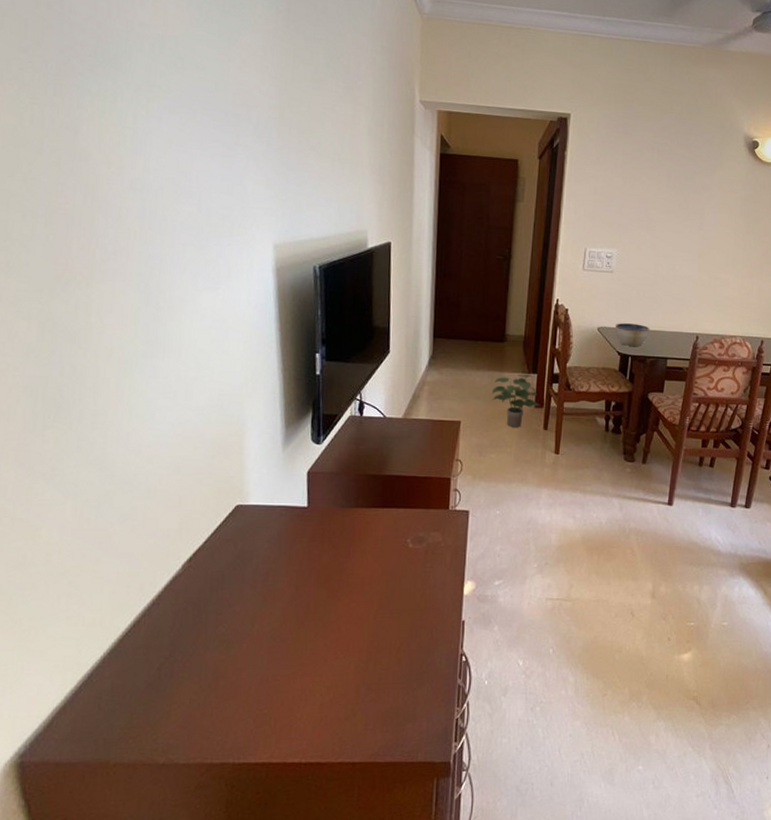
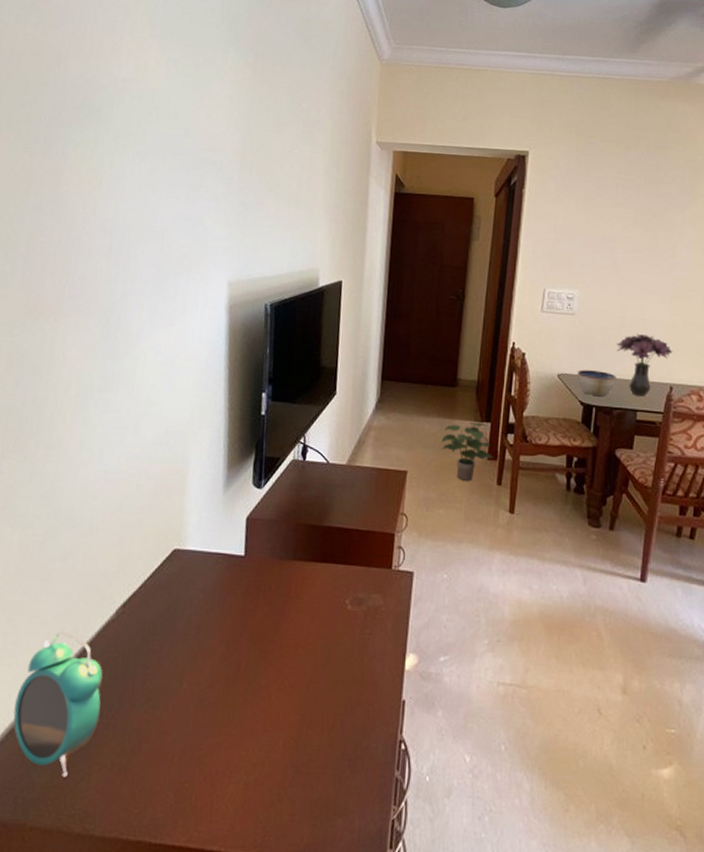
alarm clock: none [85,588,174,719] -> present [13,630,103,780]
flower arrangement: none [650,288,700,345] -> present [616,333,673,396]

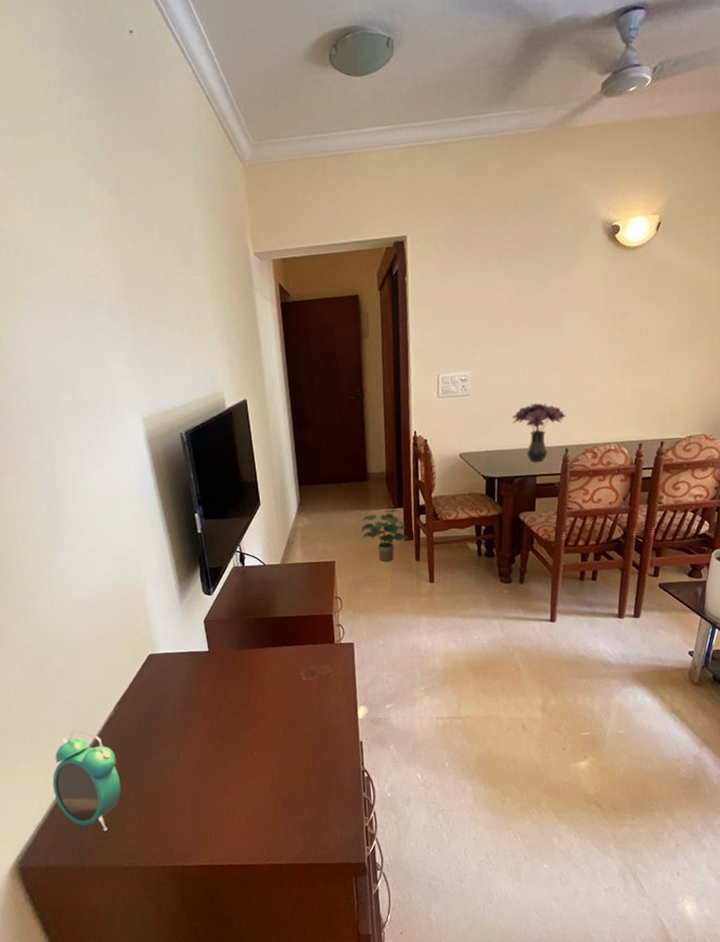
bowl: present [577,369,616,396] -> none [477,444,515,468]

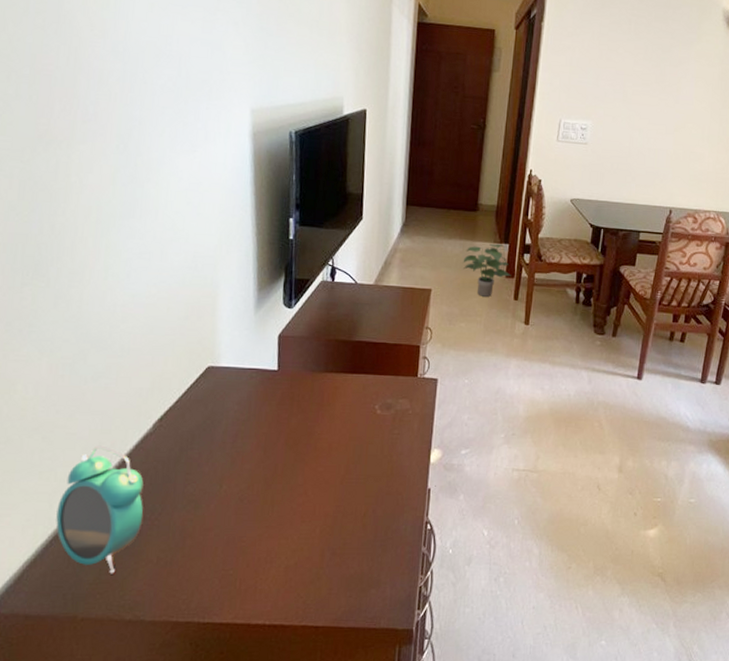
flower arrangement: present [511,403,566,462] -> none [624,161,674,219]

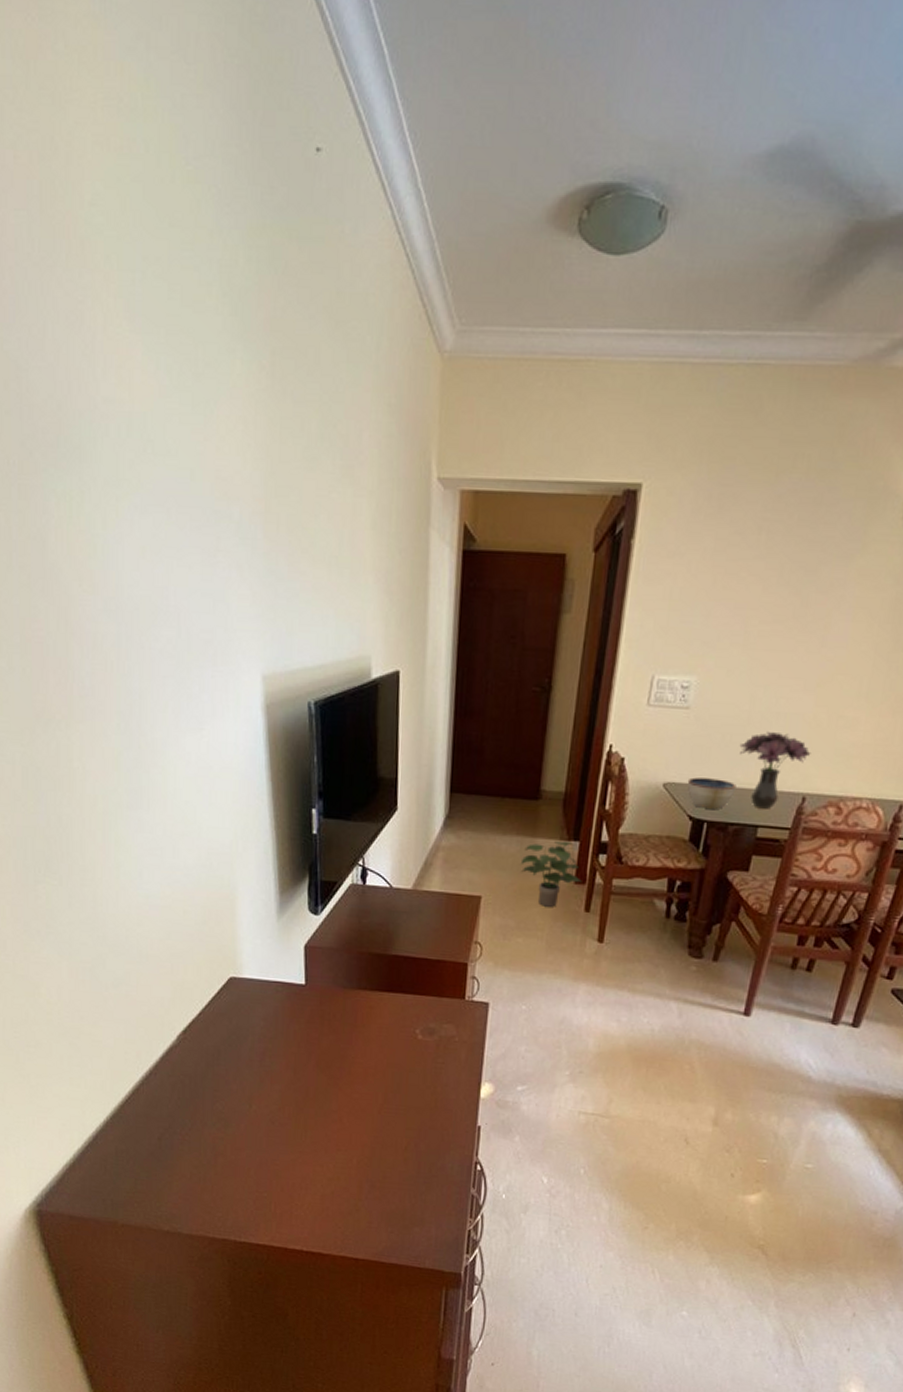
alarm clock: present [56,445,144,576] -> none [90,1054,173,1186]
bowl: none [588,195,623,219] -> present [687,777,736,809]
flower arrangement: none [624,161,674,219] -> present [739,730,811,809]

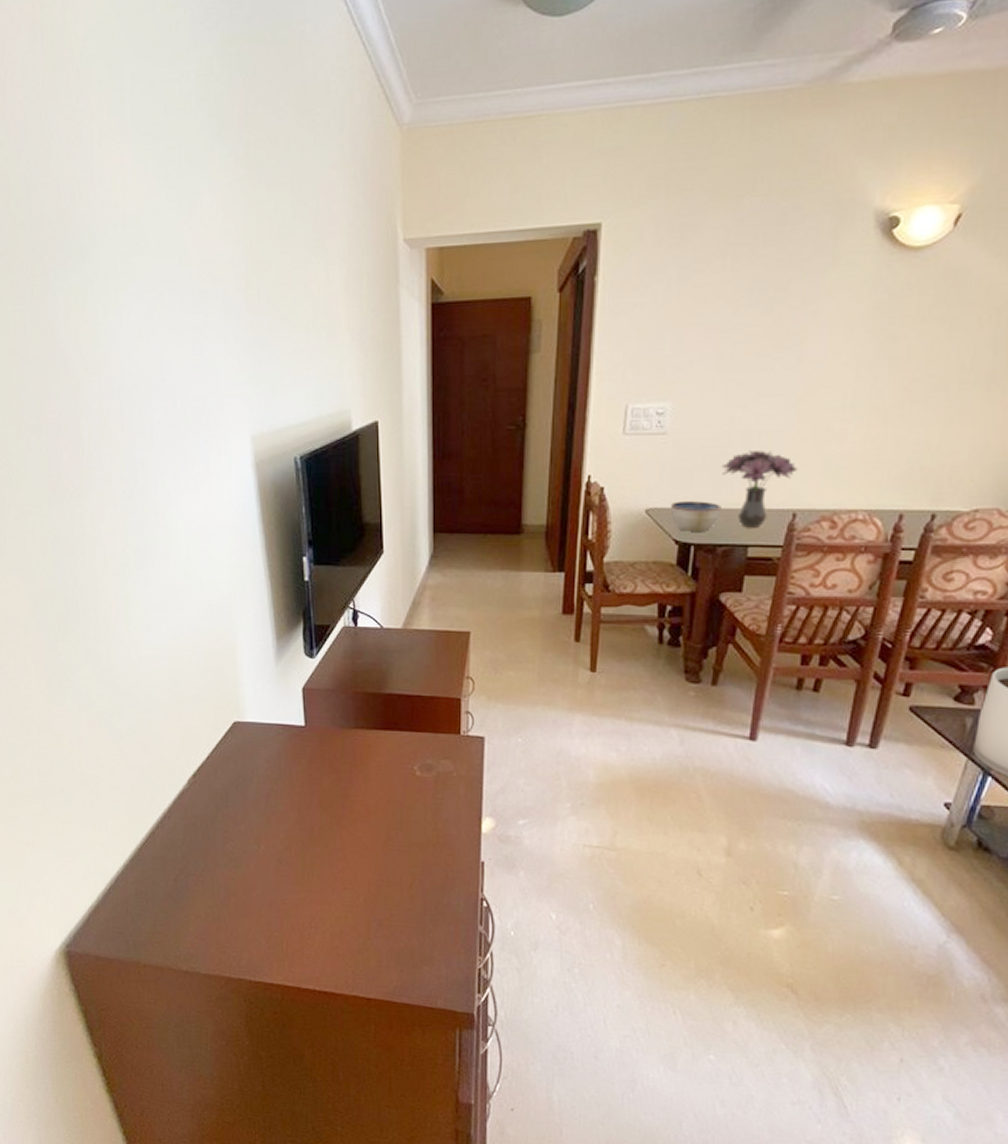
potted plant: present [520,840,582,907] -> none [507,573,570,639]

